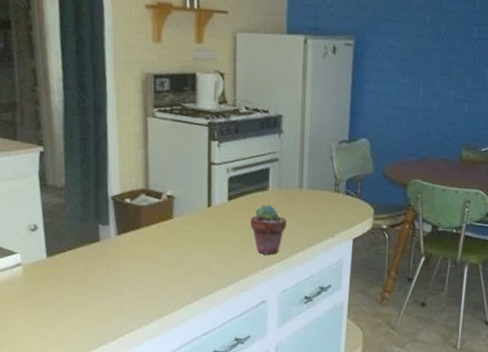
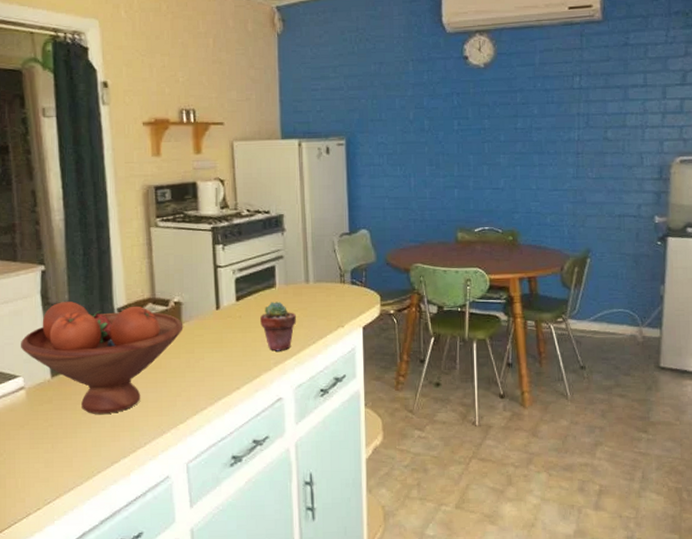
fruit bowl: none [19,184,175,298] -> present [21,301,184,414]

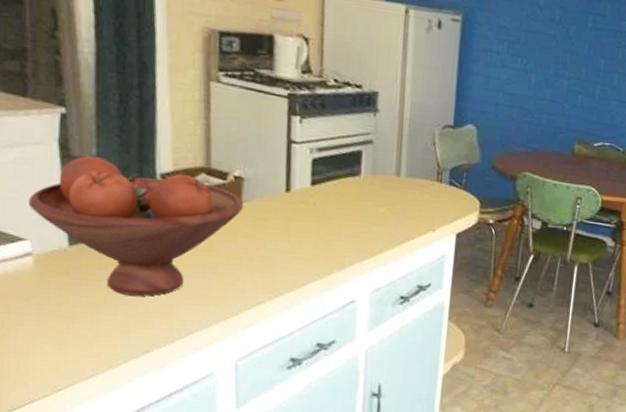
potted succulent: present [260,301,296,351] -> none [338,192,381,249]

